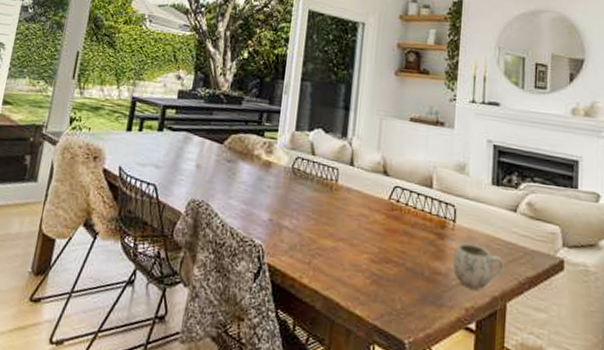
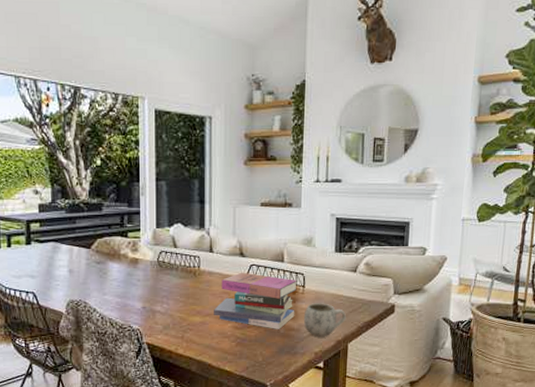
books: none [348,193,447,271] -> present [214,272,298,329]

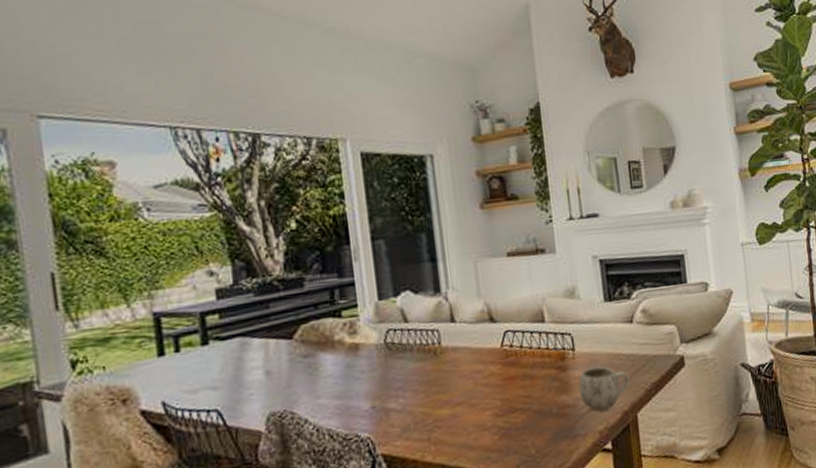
books: present [214,272,298,329] -> none [465,341,568,410]

